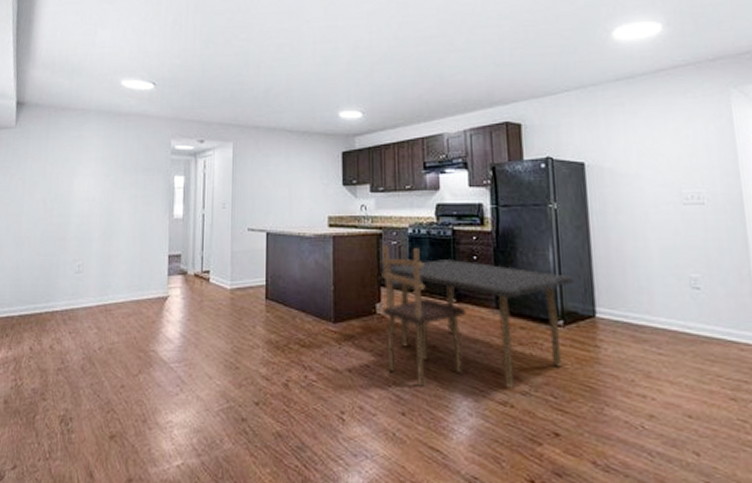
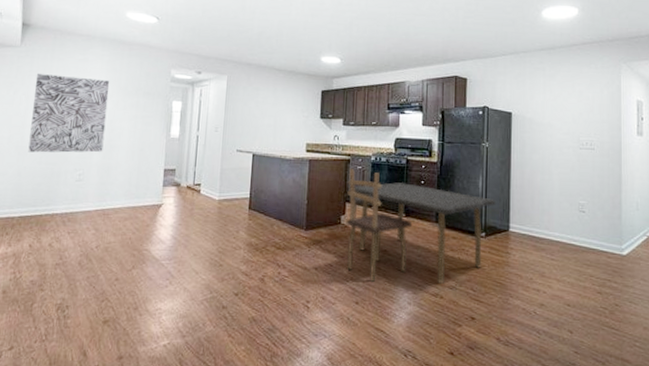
wall art: none [26,155,107,243] -> present [28,74,110,153]

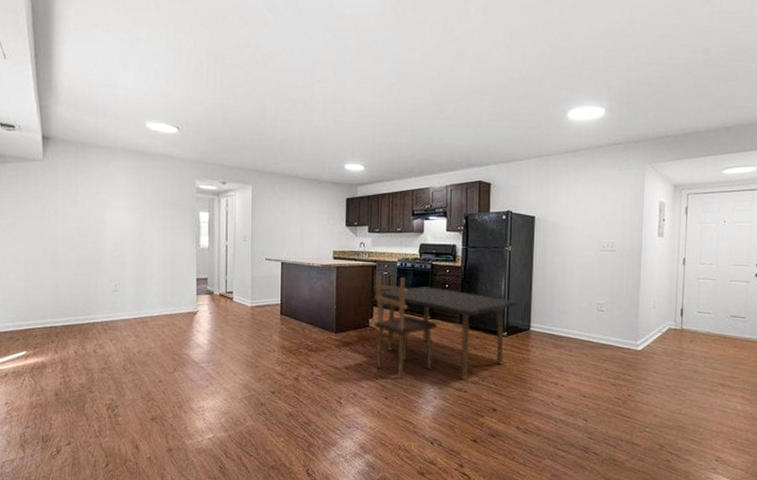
wall art: present [28,74,110,153] -> none [62,187,136,265]

